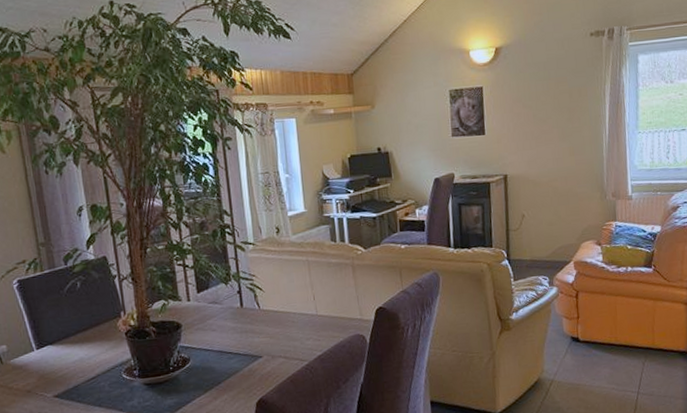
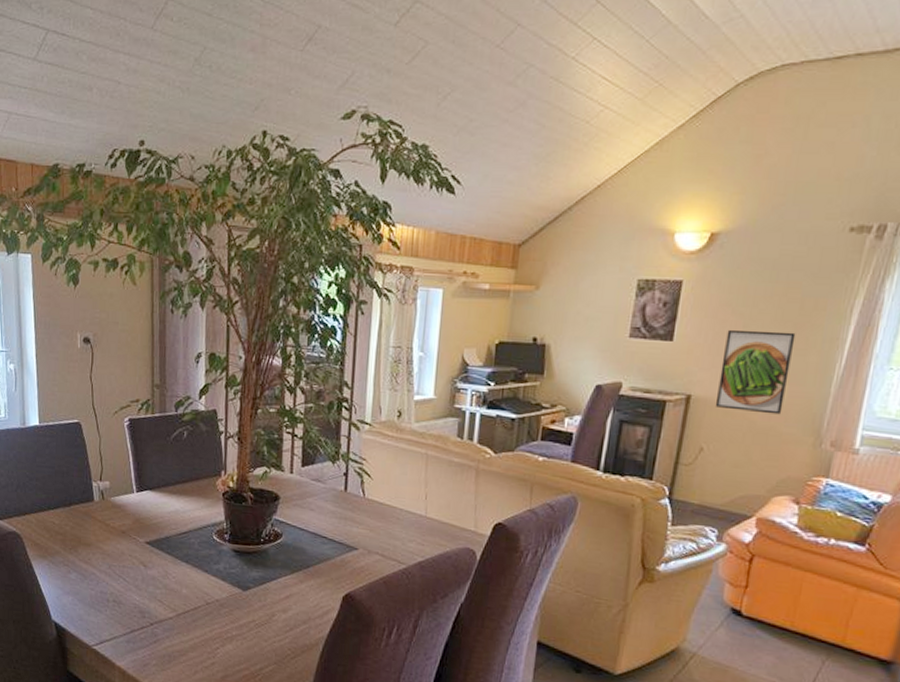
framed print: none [523,115,574,181] -> present [715,330,796,415]

